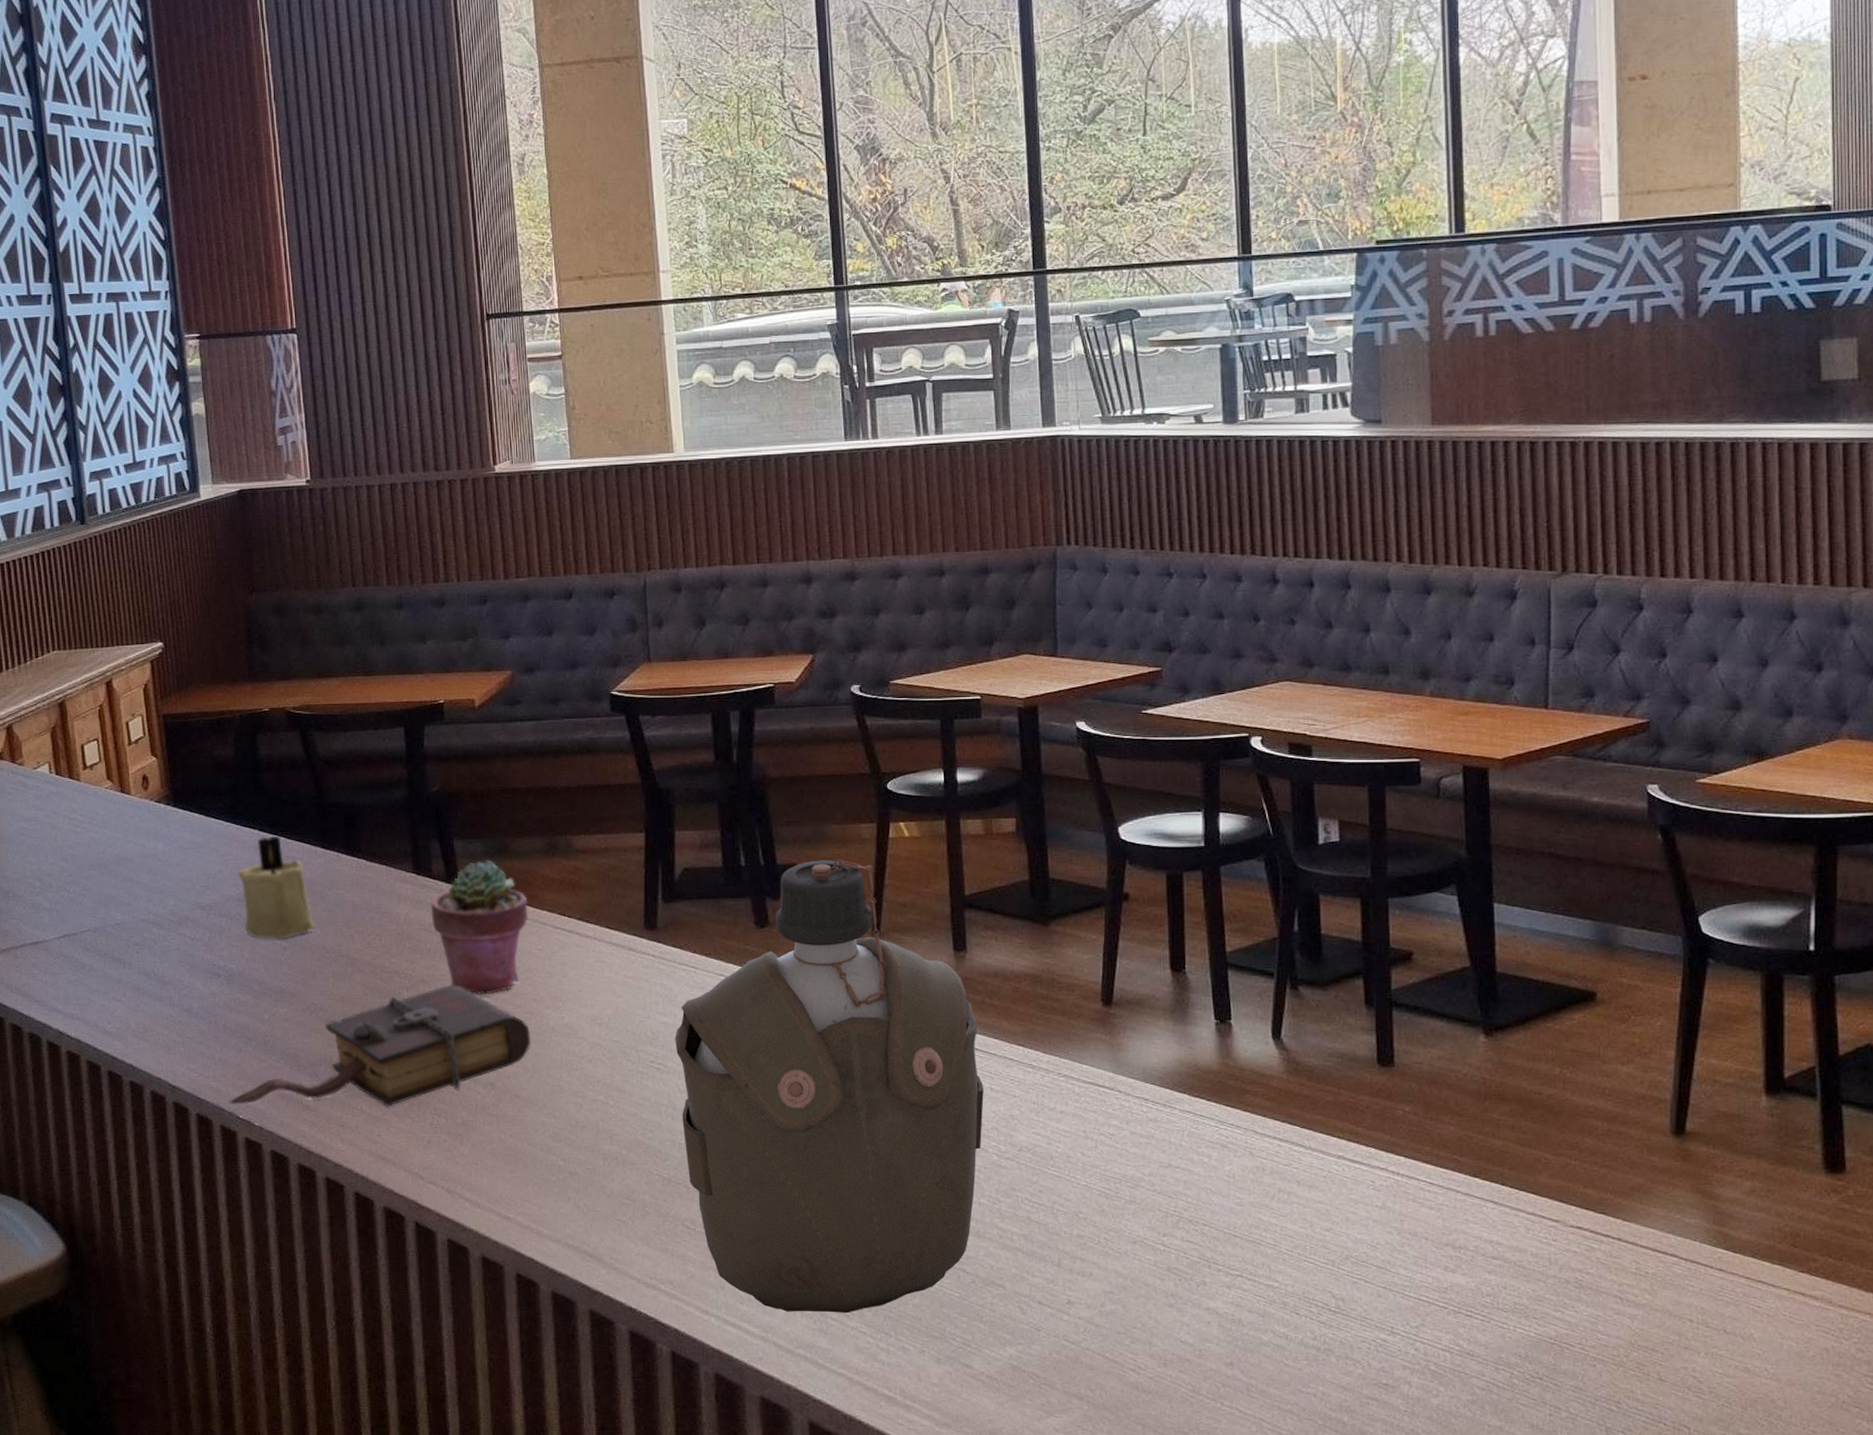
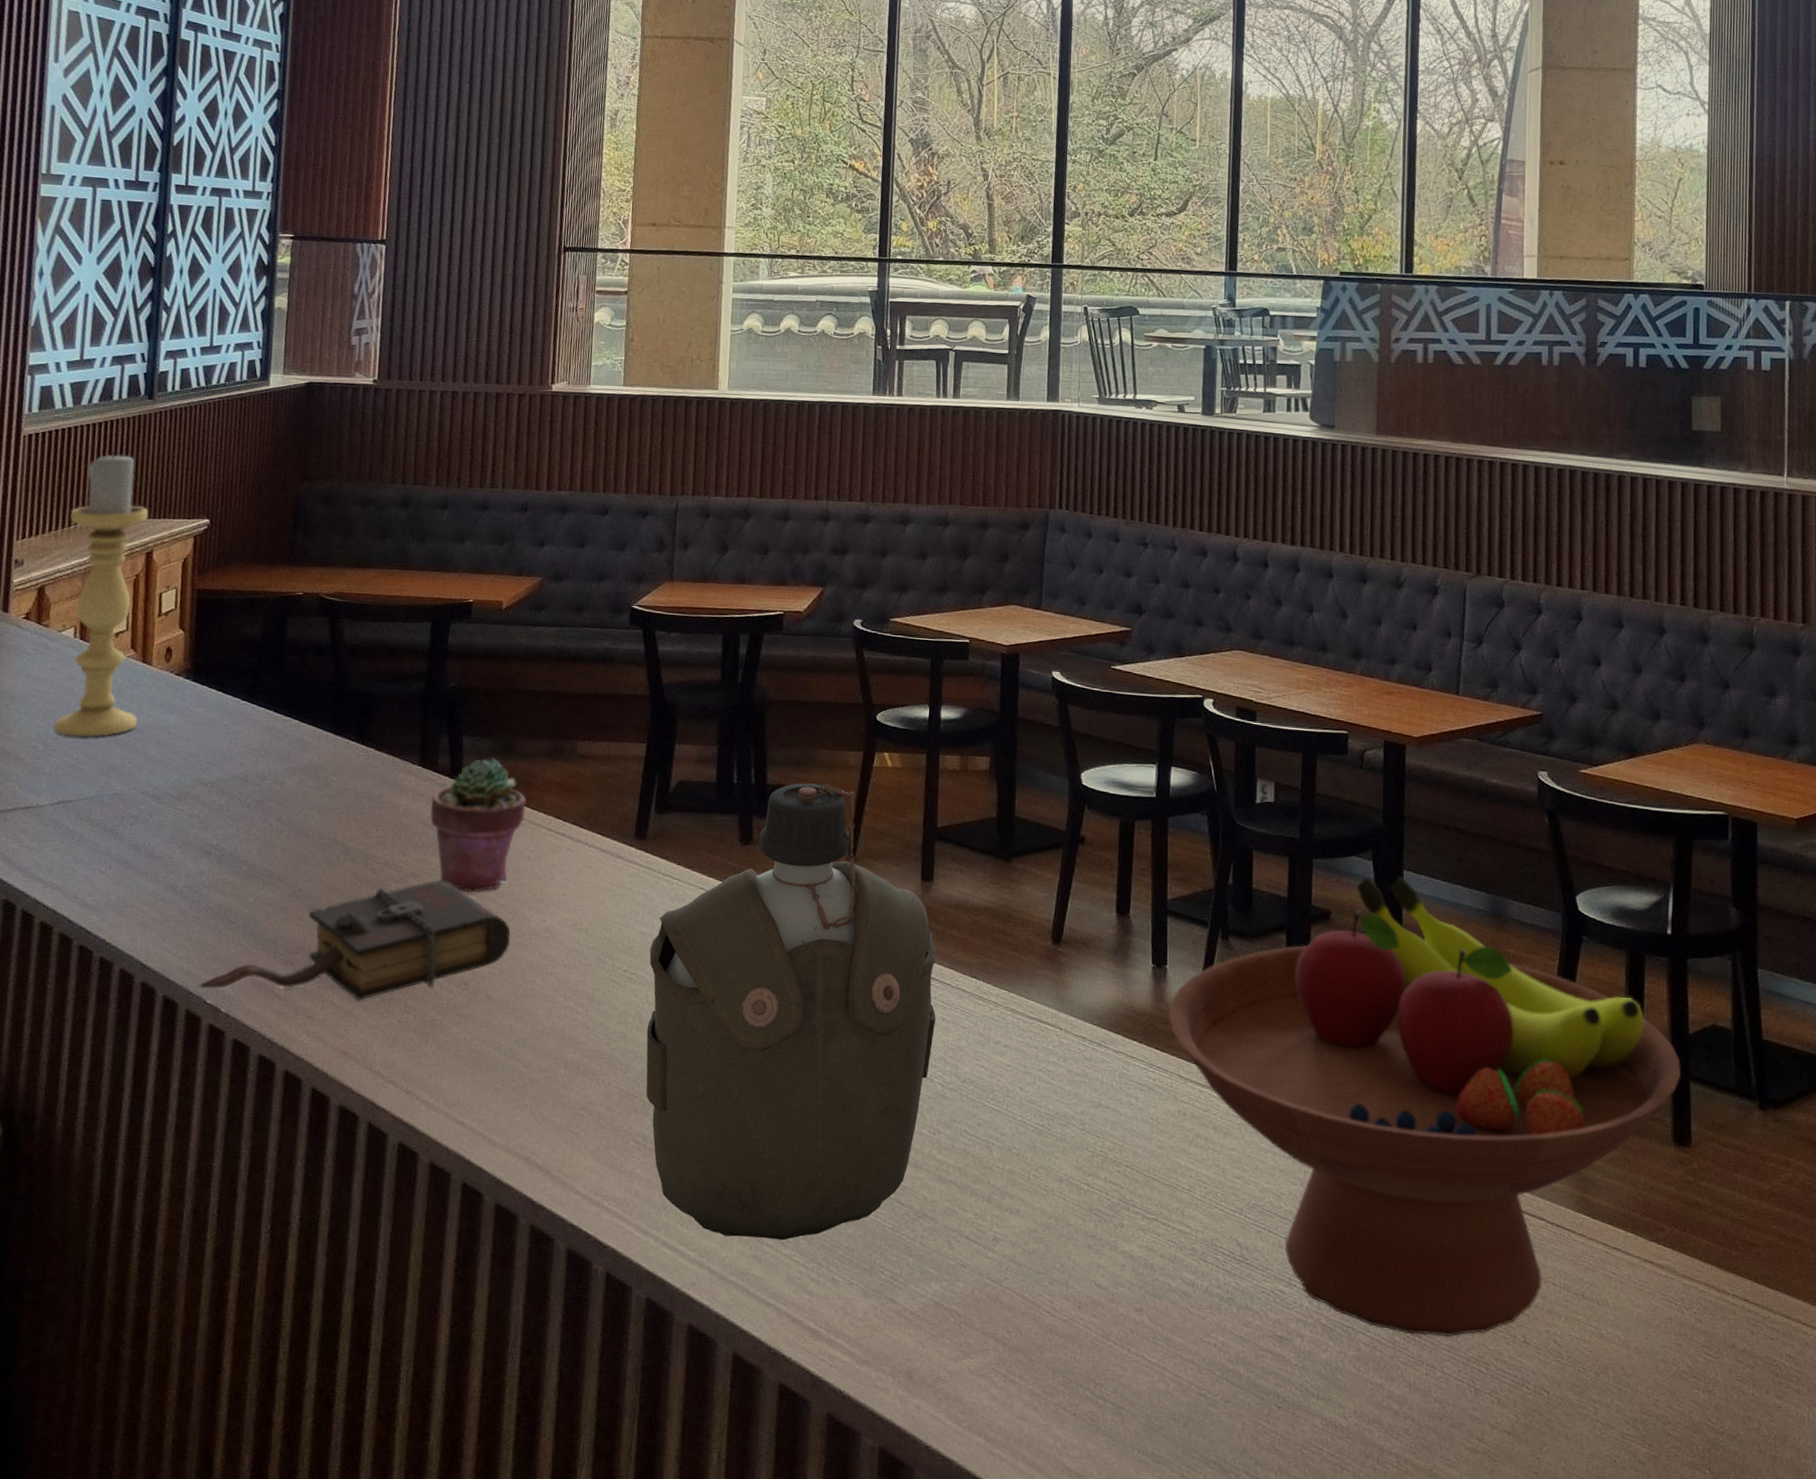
candle holder: none [24,582,126,871] -> present [54,451,149,737]
candle: present [237,836,315,939] -> none [243,717,315,822]
fruit bowl: none [1236,910,1830,1378] -> present [1168,877,1681,1338]

